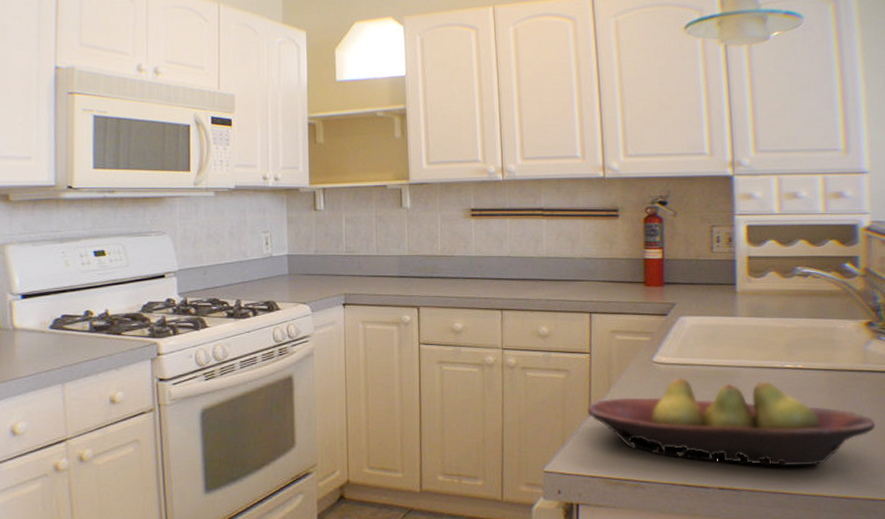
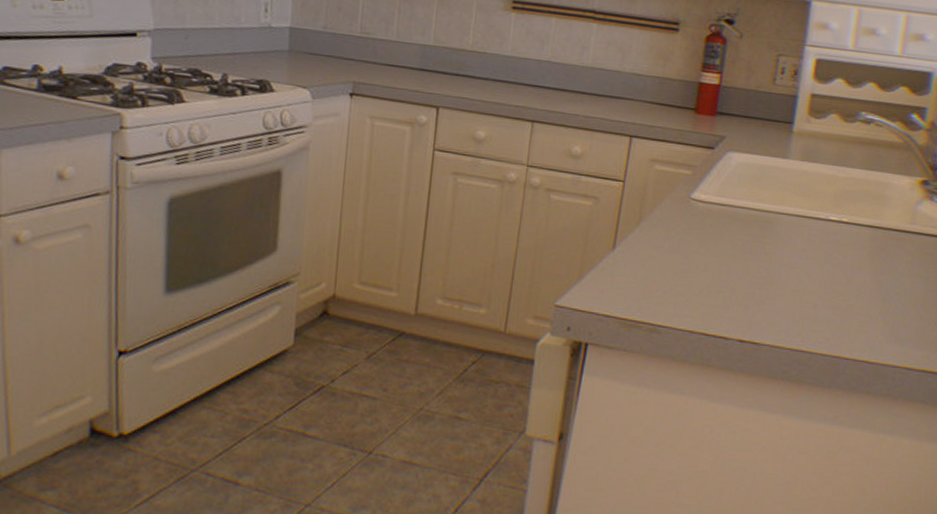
fruit bowl: present [587,377,876,467] -> none [611,218,911,326]

